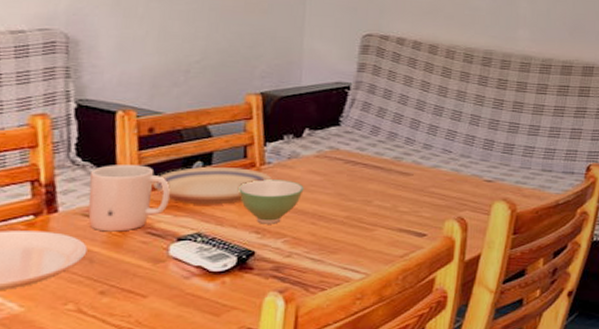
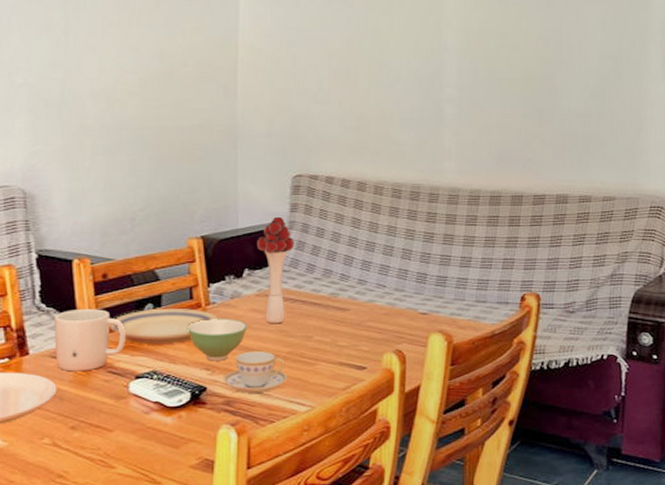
teacup: none [273,214,344,260] -> present [223,350,288,394]
flower bouquet: none [320,75,360,187] -> present [257,216,294,324]

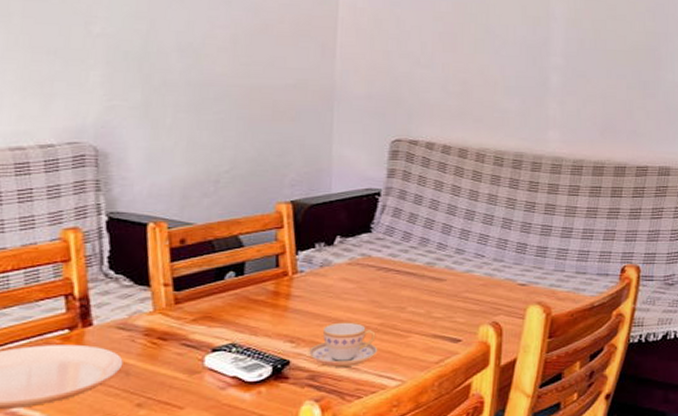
mug: present [54,309,126,372] -> none [122,277,204,344]
plate: present [109,308,218,345] -> none [185,277,305,315]
bowl: present [186,318,247,361] -> none [270,288,337,333]
flower bouquet: present [257,216,294,324] -> none [351,182,391,294]

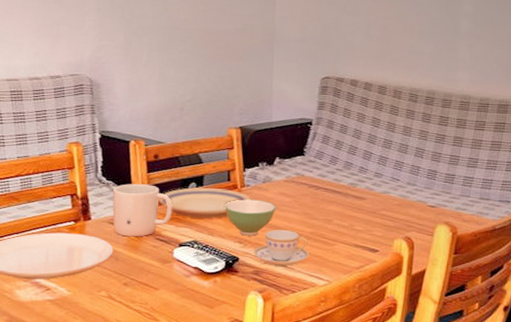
mug: none [122,277,204,344] -> present [112,184,172,237]
plate: none [185,277,305,315] -> present [158,187,251,218]
bowl: none [270,288,337,333] -> present [224,199,276,236]

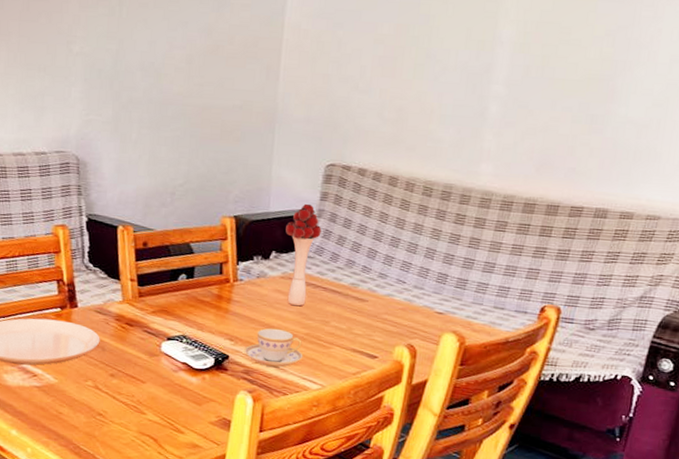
mug: present [112,184,172,237] -> none [99,271,161,328]
plate: present [158,187,251,218] -> none [147,279,244,313]
bowl: present [224,199,276,236] -> none [214,294,270,334]
flower bouquet: none [288,113,320,208] -> present [285,203,322,307]

